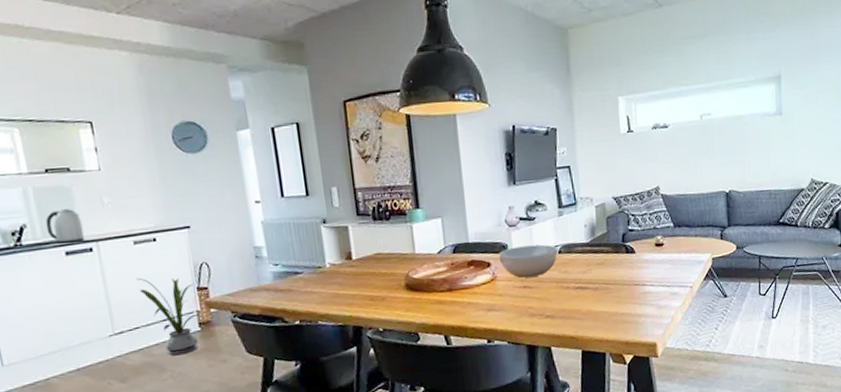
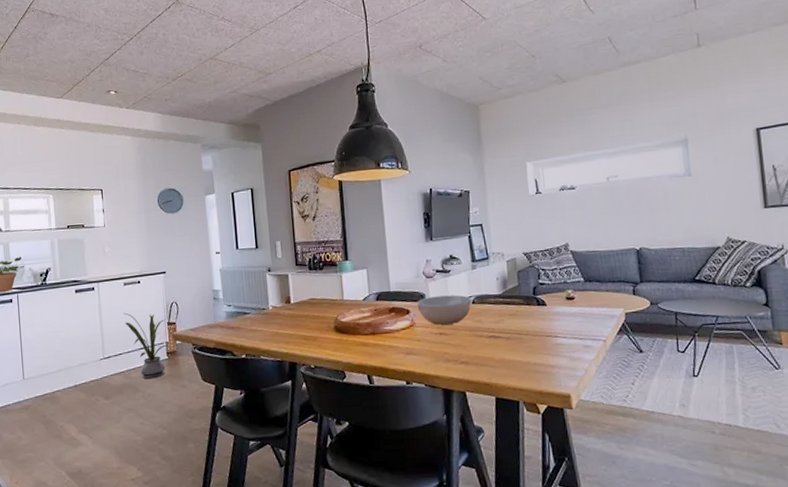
kettle: present [45,209,85,245] -> none [64,256,90,284]

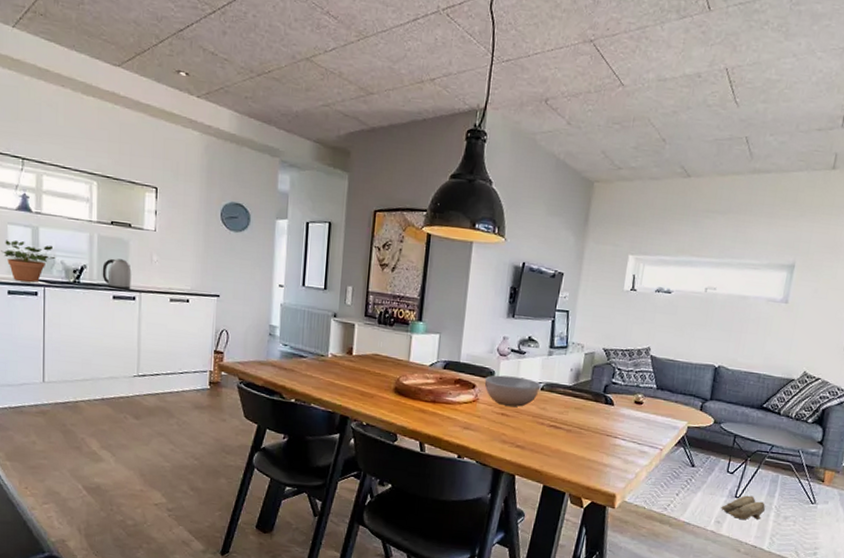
kettle: none [64,256,90,284] -> present [102,258,132,291]
house plant: present [123,312,170,379] -> none [166,331,214,407]
slippers: none [682,372,729,398] -> present [721,495,766,520]

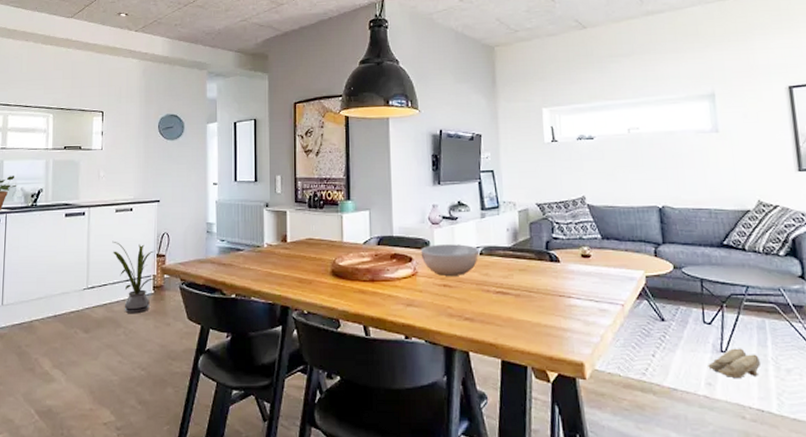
kettle: present [102,258,132,291] -> none [56,179,82,208]
house plant: none [166,331,214,407] -> present [112,241,157,314]

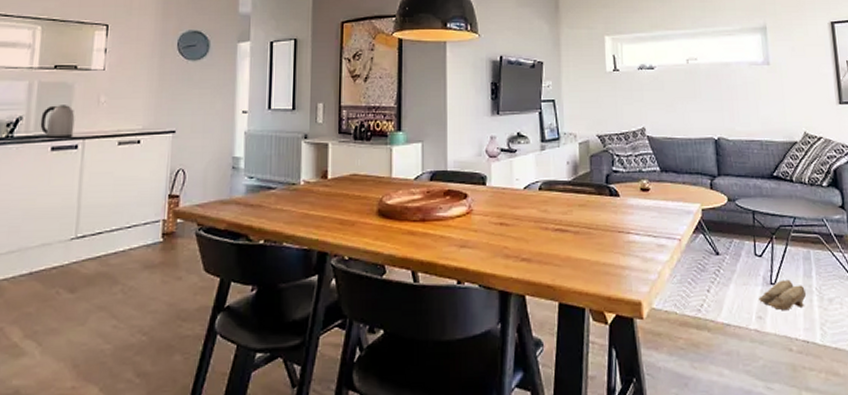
kettle: none [56,179,82,208] -> present [40,105,75,140]
house plant: present [112,241,157,314] -> none [112,179,168,268]
bowl: present [420,244,479,276] -> none [476,179,537,213]

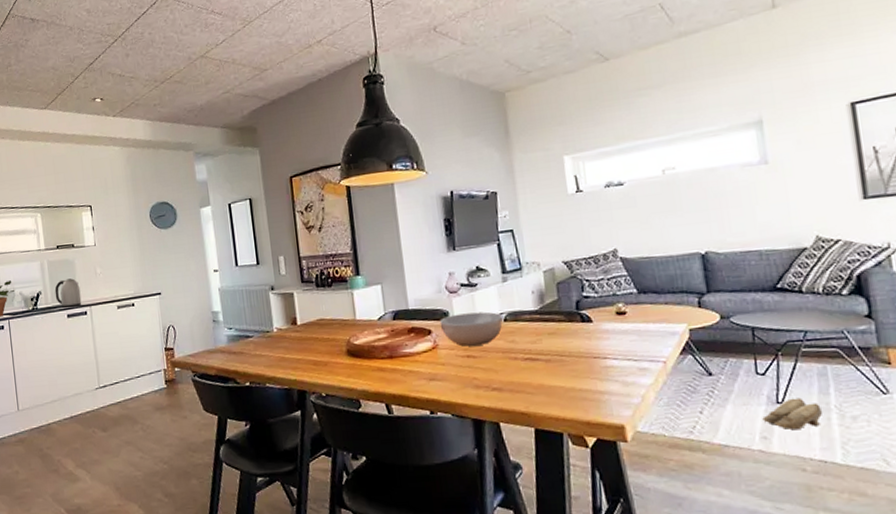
bowl: none [476,179,537,213] -> present [439,311,503,346]

